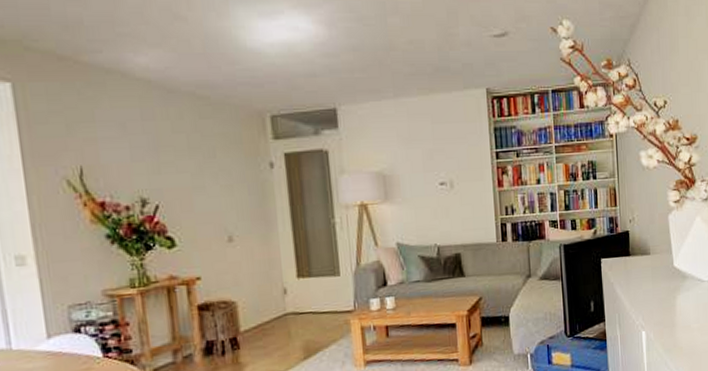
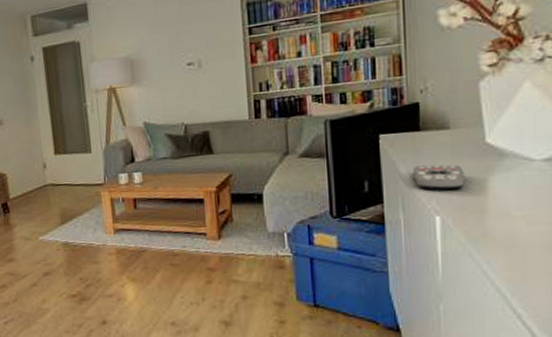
remote control: none [626,285,661,308] -> present [413,164,465,190]

